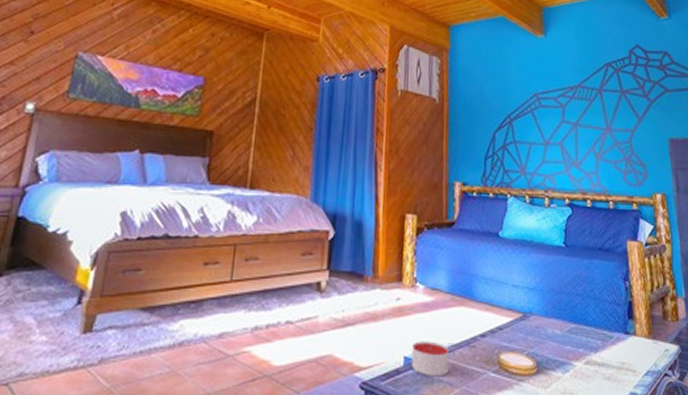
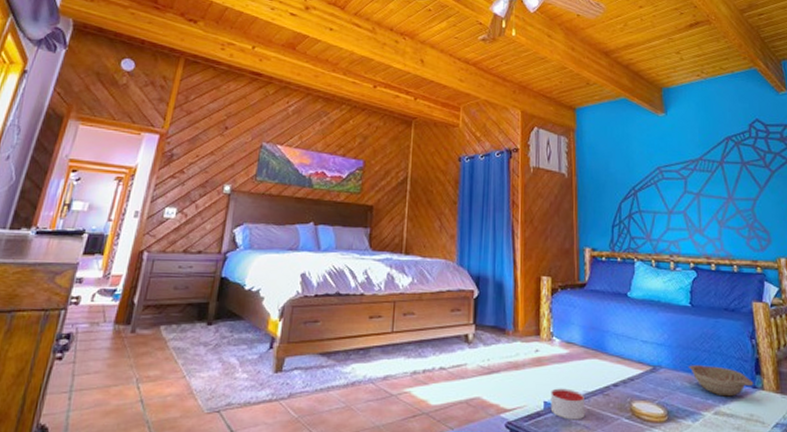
decorative bowl: none [559,311,626,344] -> present [688,365,754,397]

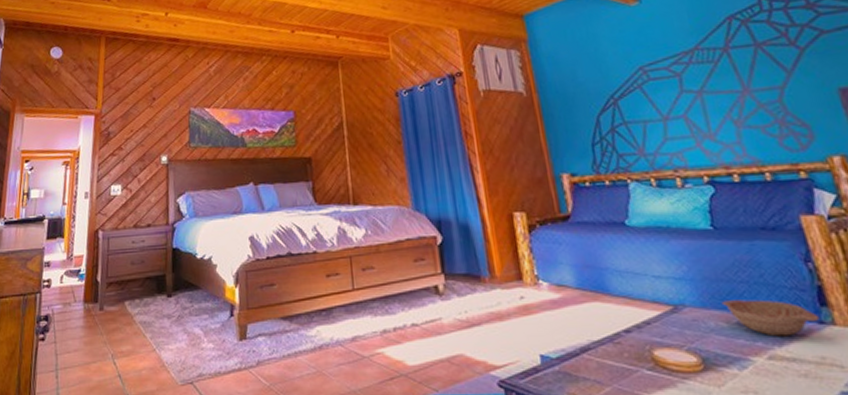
candle: present [550,388,586,420] -> none [546,338,595,375]

